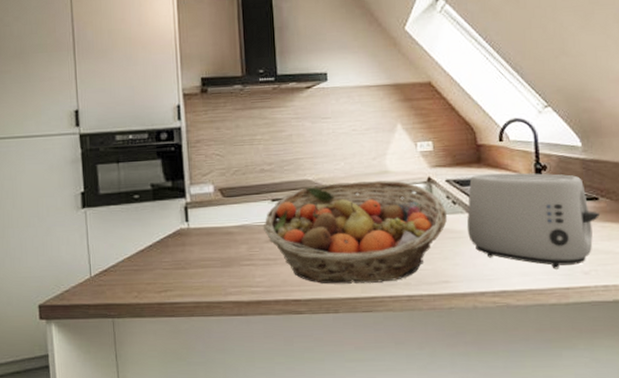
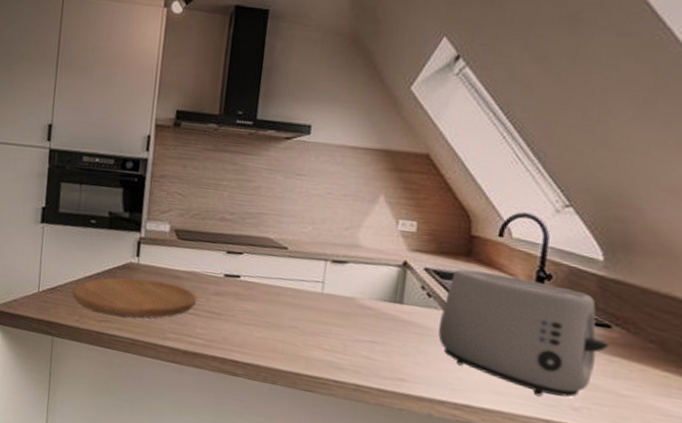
cutting board: none [127,240,251,284] -> present [72,277,196,318]
fruit basket: present [263,180,448,284] -> none [212,245,419,366]

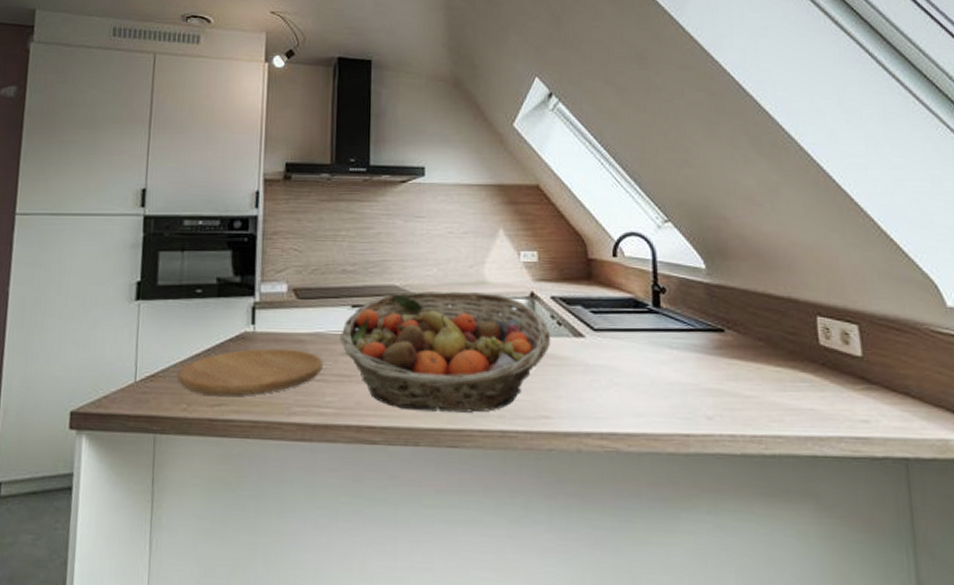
fruit basket: none [212,245,419,366] -> present [339,291,551,413]
toaster: present [438,269,608,398] -> none [572,292,725,411]

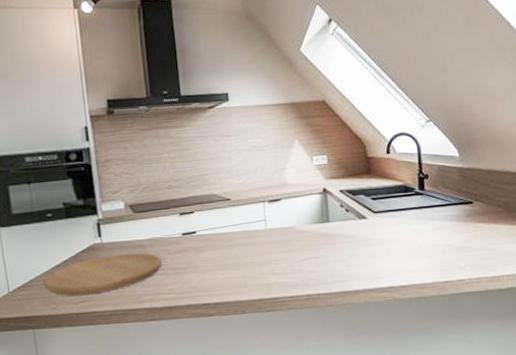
fruit basket: present [339,291,551,413] -> none [172,192,342,288]

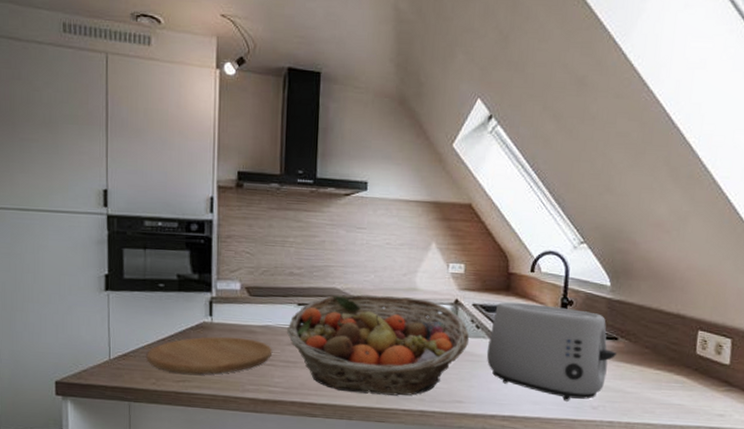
fruit basket: none [172,192,342,288] -> present [286,294,470,396]
toaster: none [358,181,474,266] -> present [486,302,616,402]

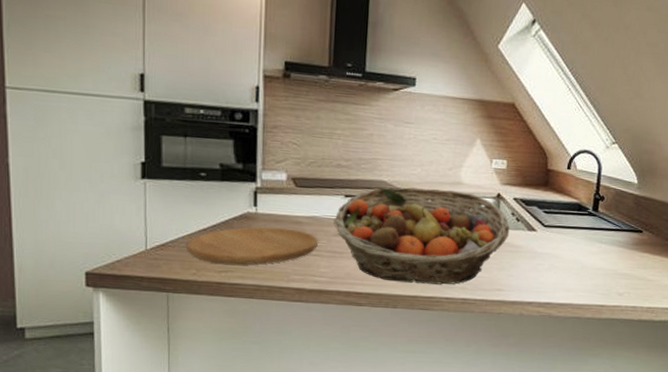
toaster: present [486,302,616,402] -> none [525,196,641,289]

